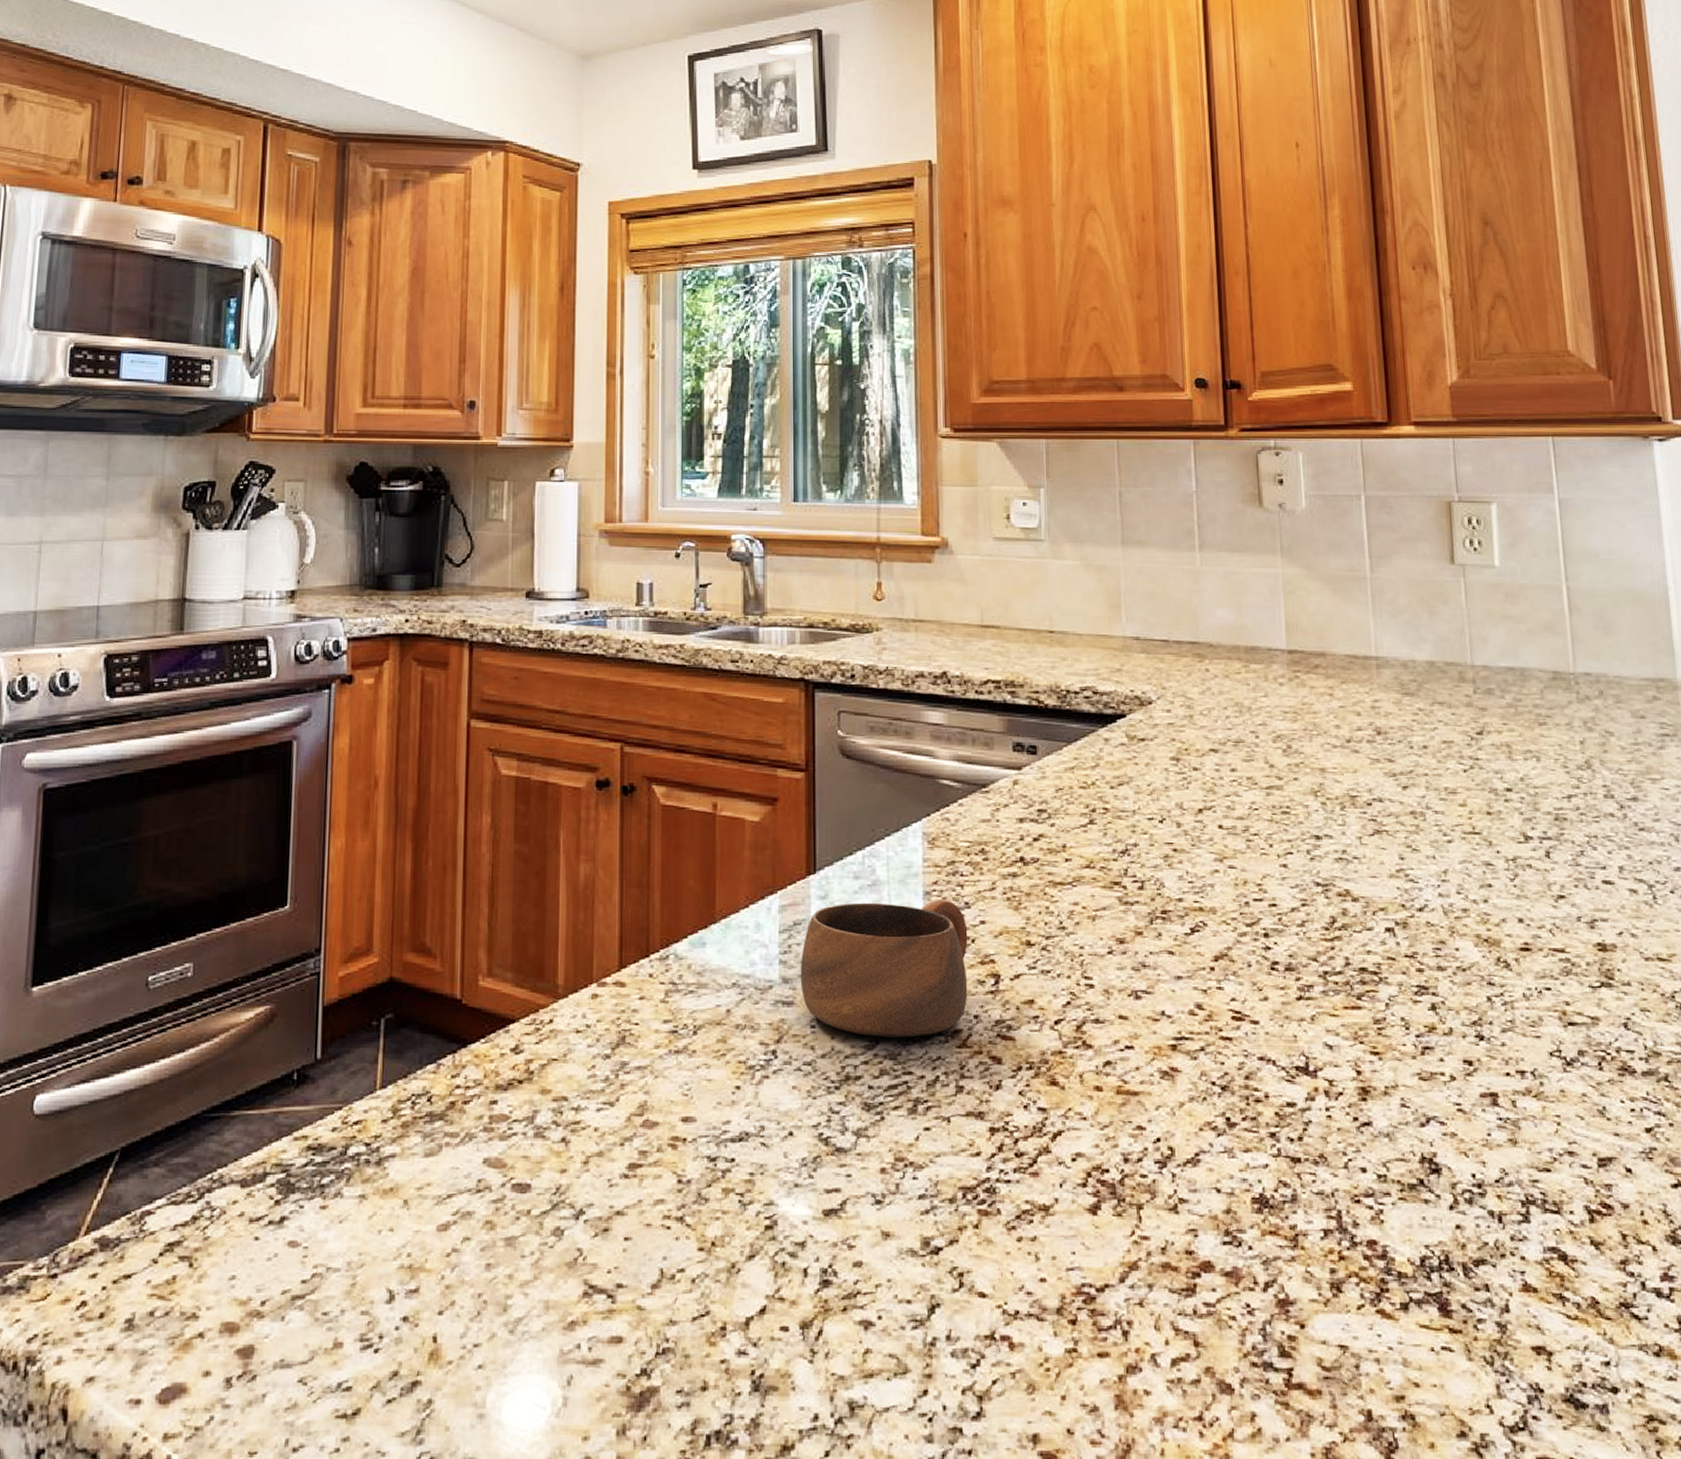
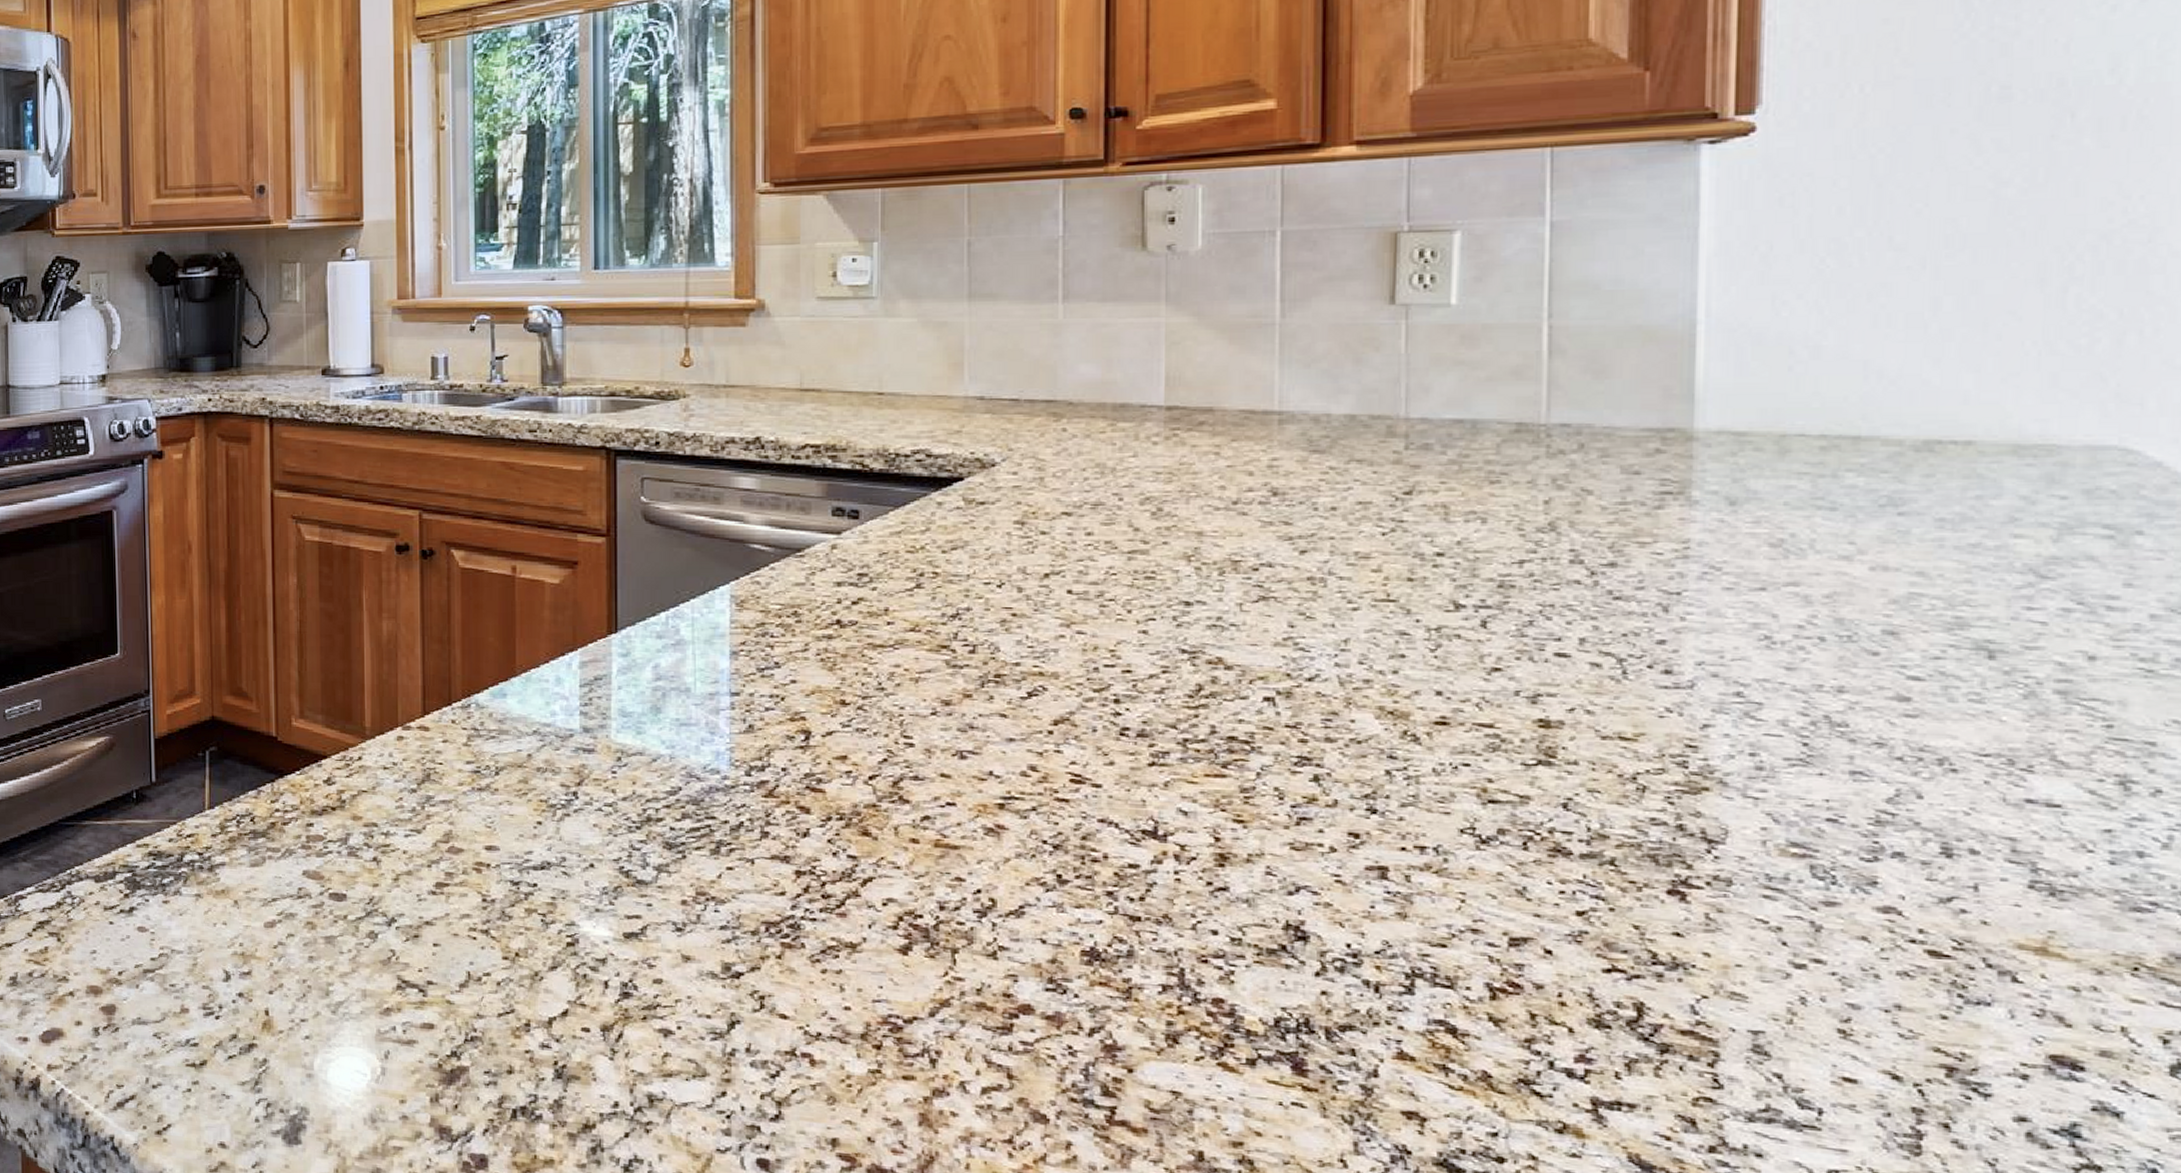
cup: present [800,898,968,1037] -> none [601,658,777,786]

